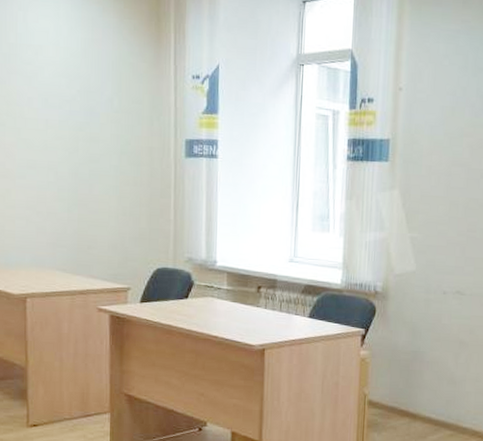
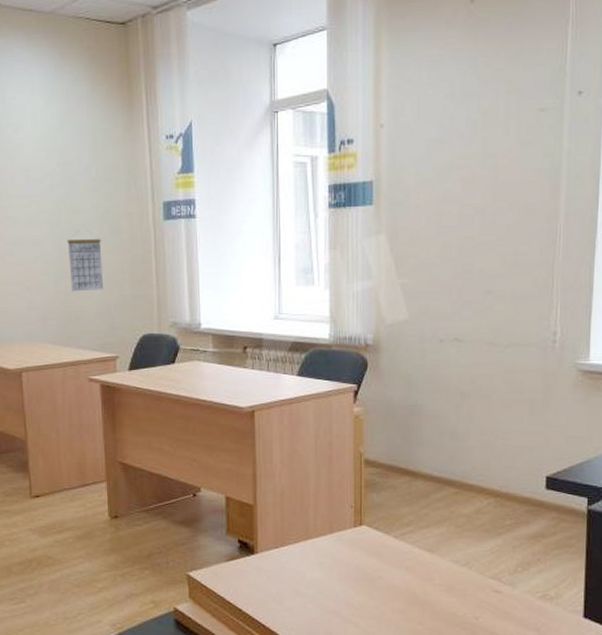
calendar: none [84,160,120,221] -> present [67,231,104,292]

